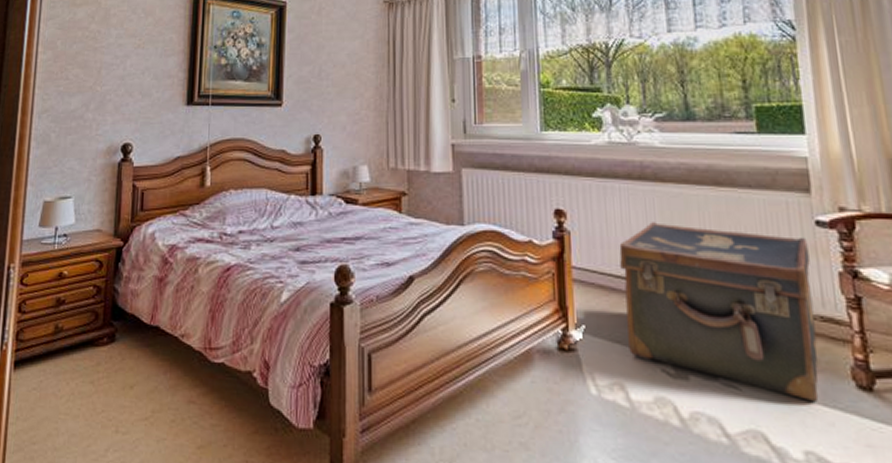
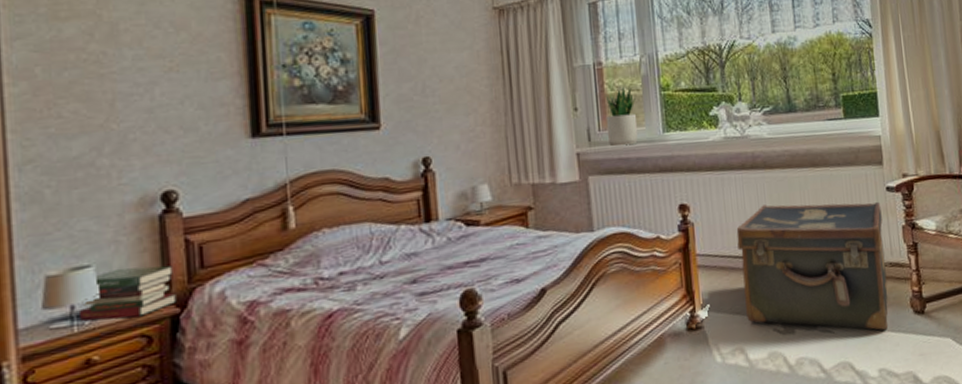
books: none [59,202,122,244] -> present [78,265,177,321]
planter: none [482,80,515,141] -> present [605,86,638,147]

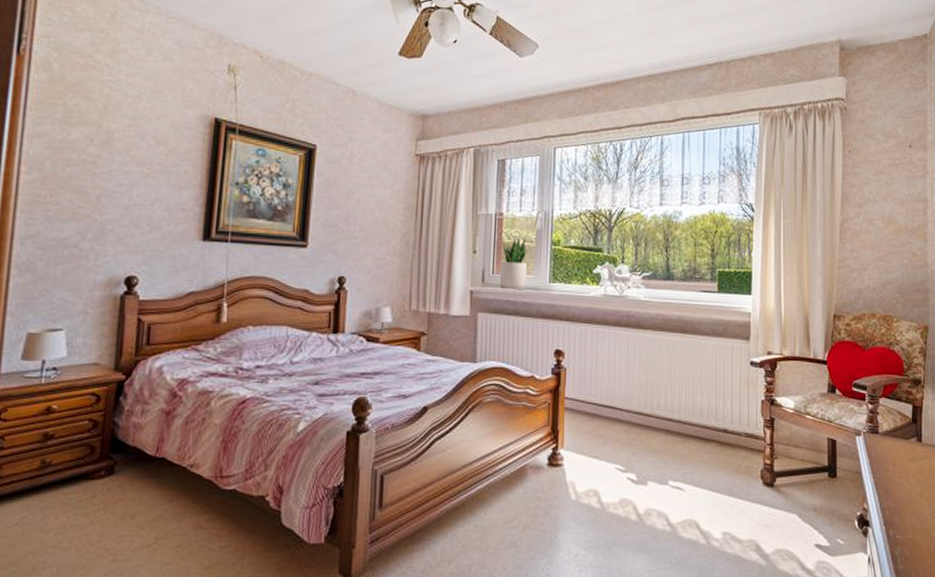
books: present [78,265,177,321] -> none [47,335,125,378]
suitcase: present [736,201,889,331] -> none [604,361,743,497]

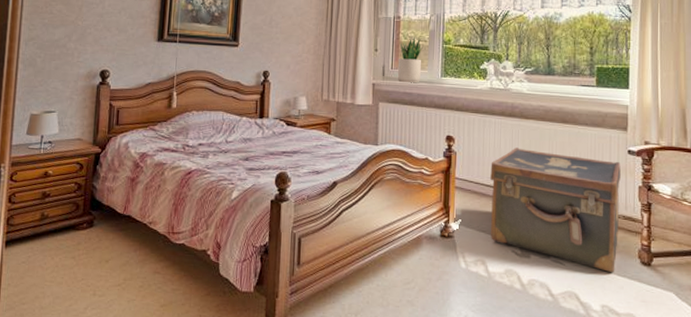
suitcase: none [604,361,743,497] -> present [490,147,621,273]

